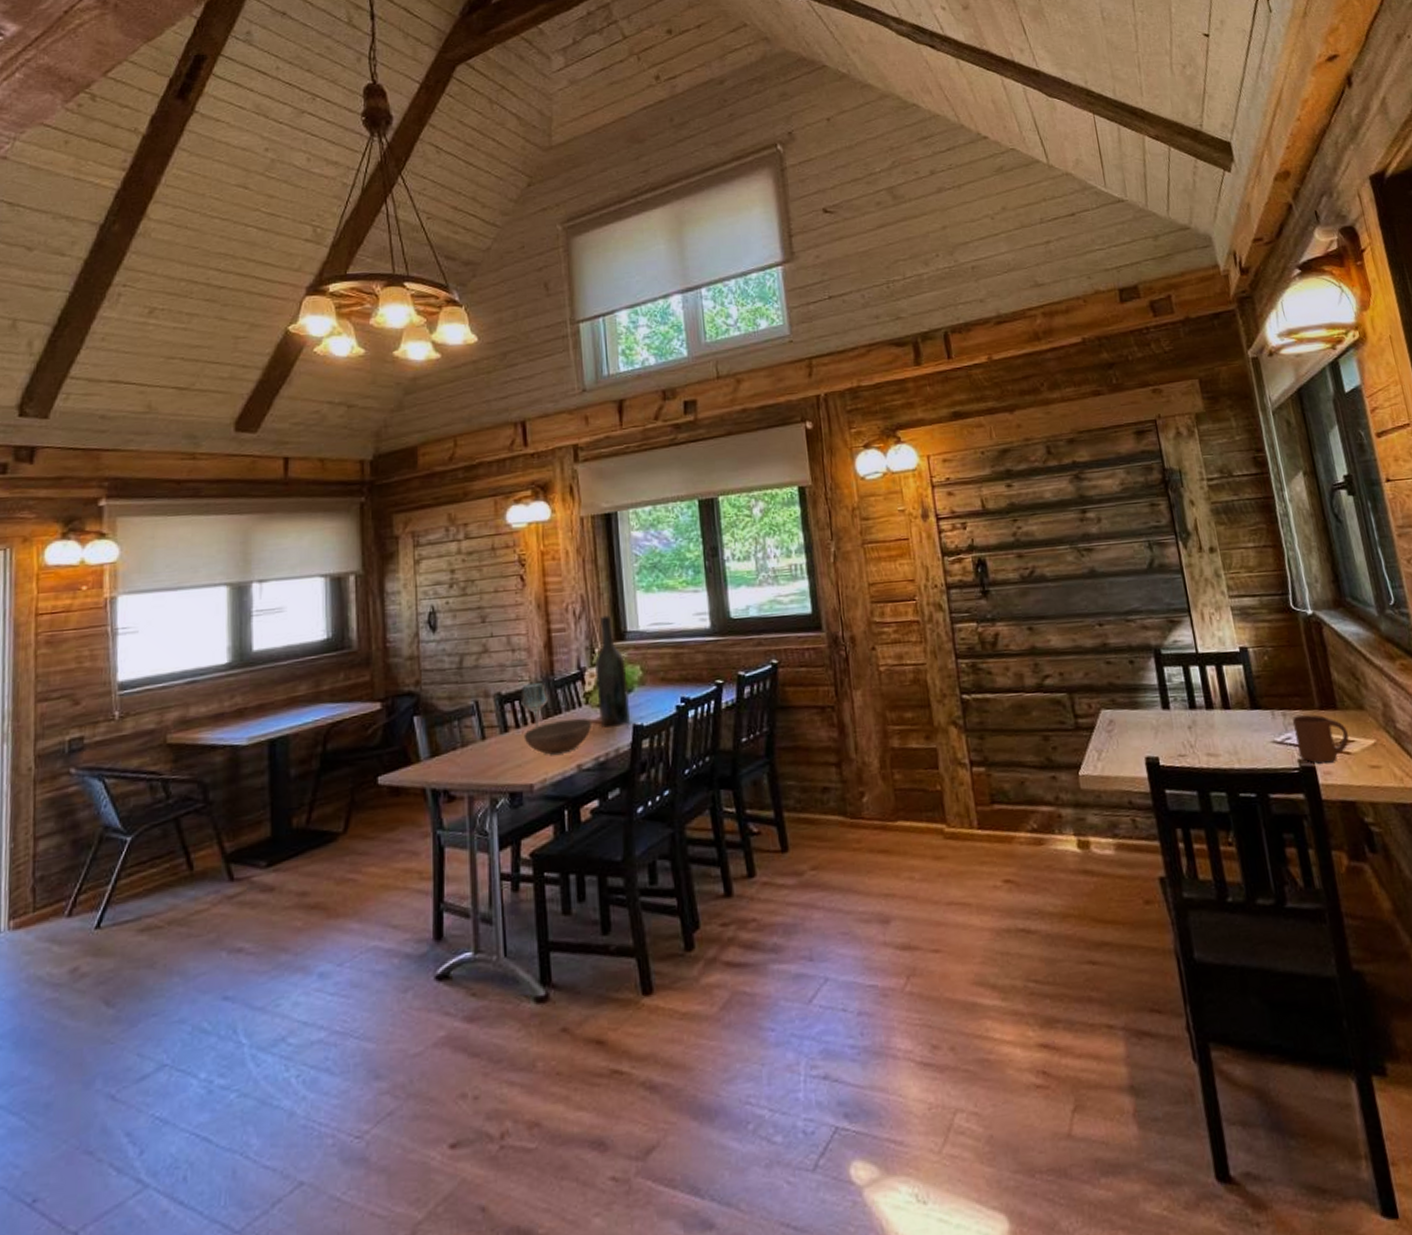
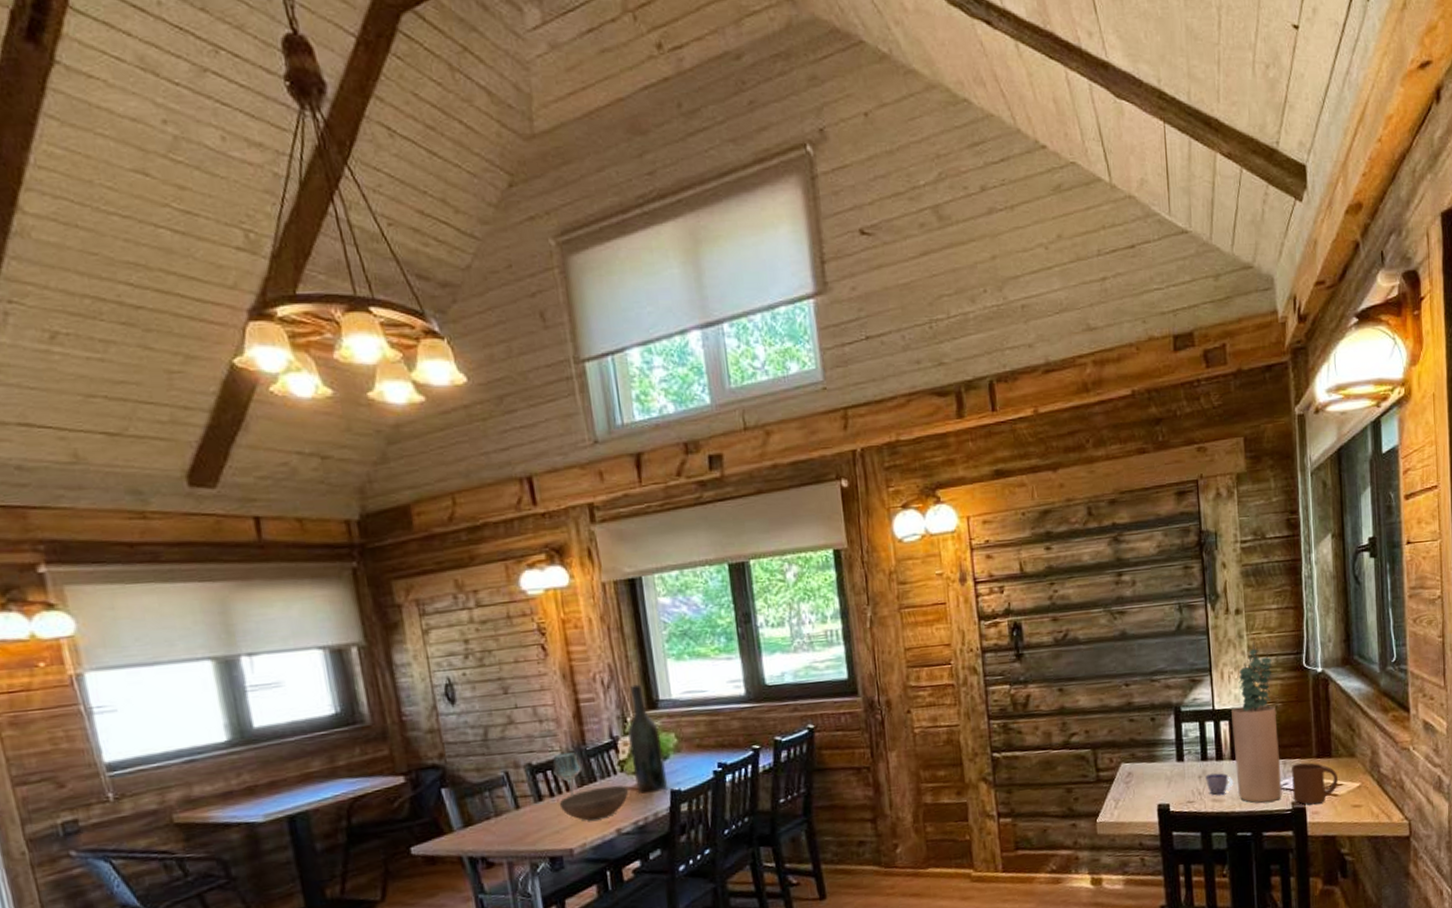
cup: none [1196,723,1228,748] -> present [1205,772,1233,795]
vase: none [1217,581,1286,760] -> present [1231,641,1282,803]

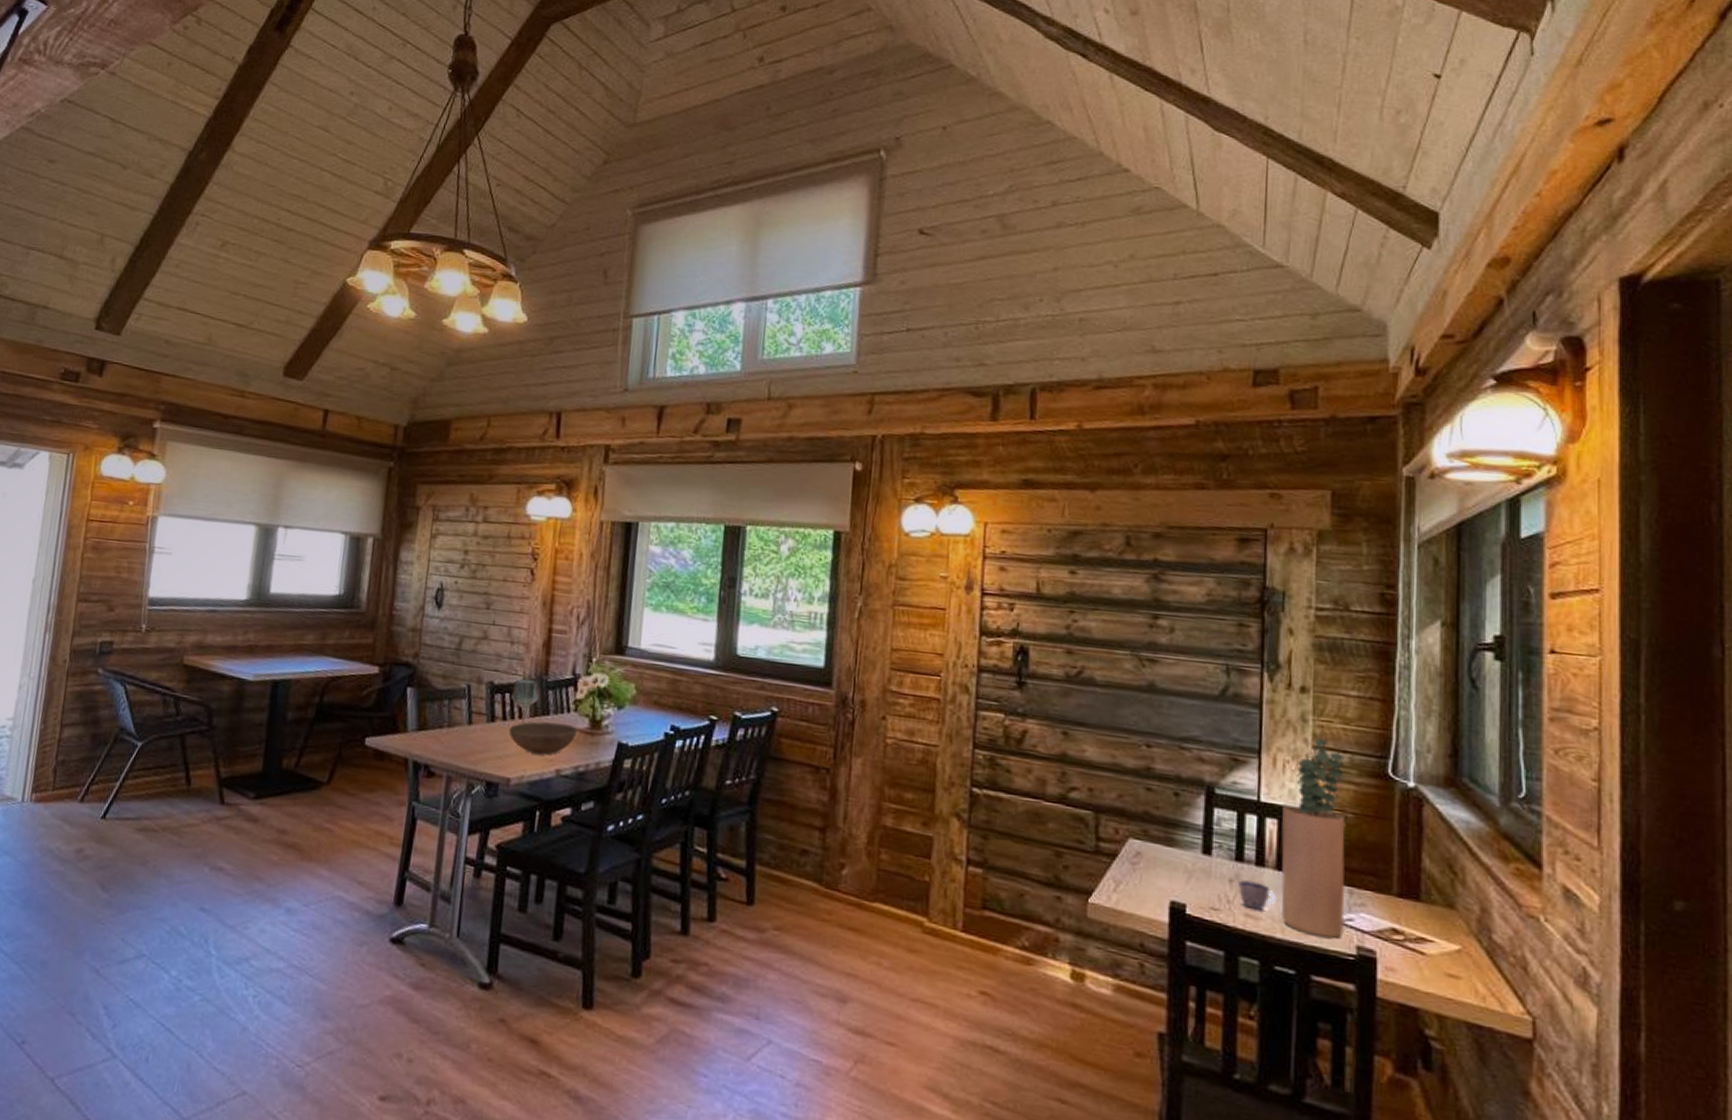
vodka: present [628,684,669,795] -> none [585,626,622,742]
cup: present [1292,762,1338,805] -> none [1359,897,1427,959]

